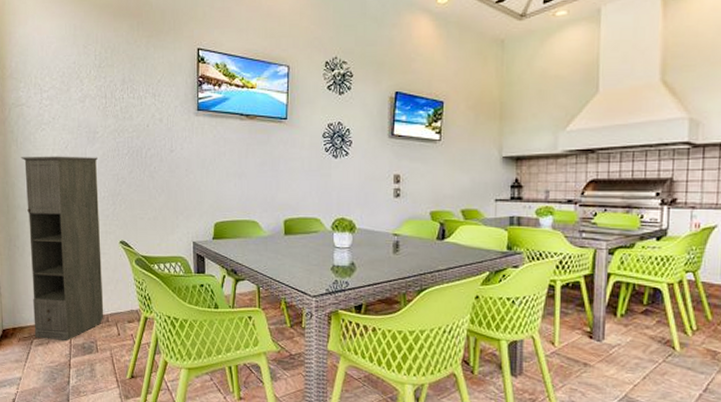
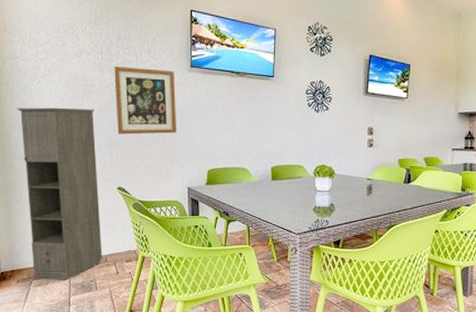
wall art: none [118,110,182,184] -> present [114,66,177,135]

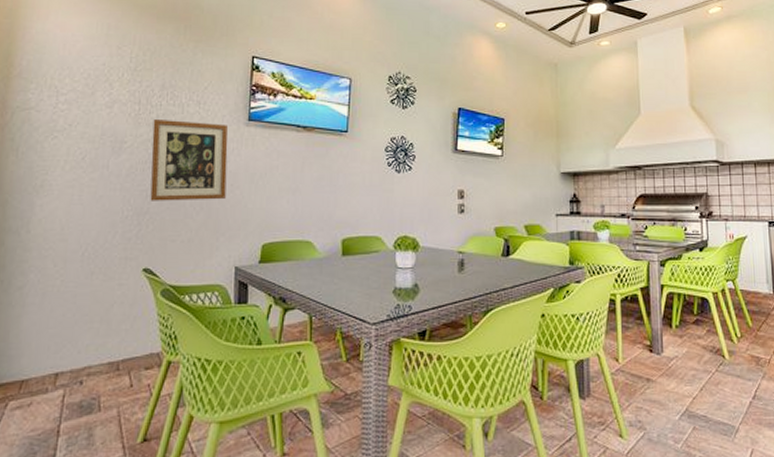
storage cabinet: present [16,107,103,280] -> none [11,168,123,400]

